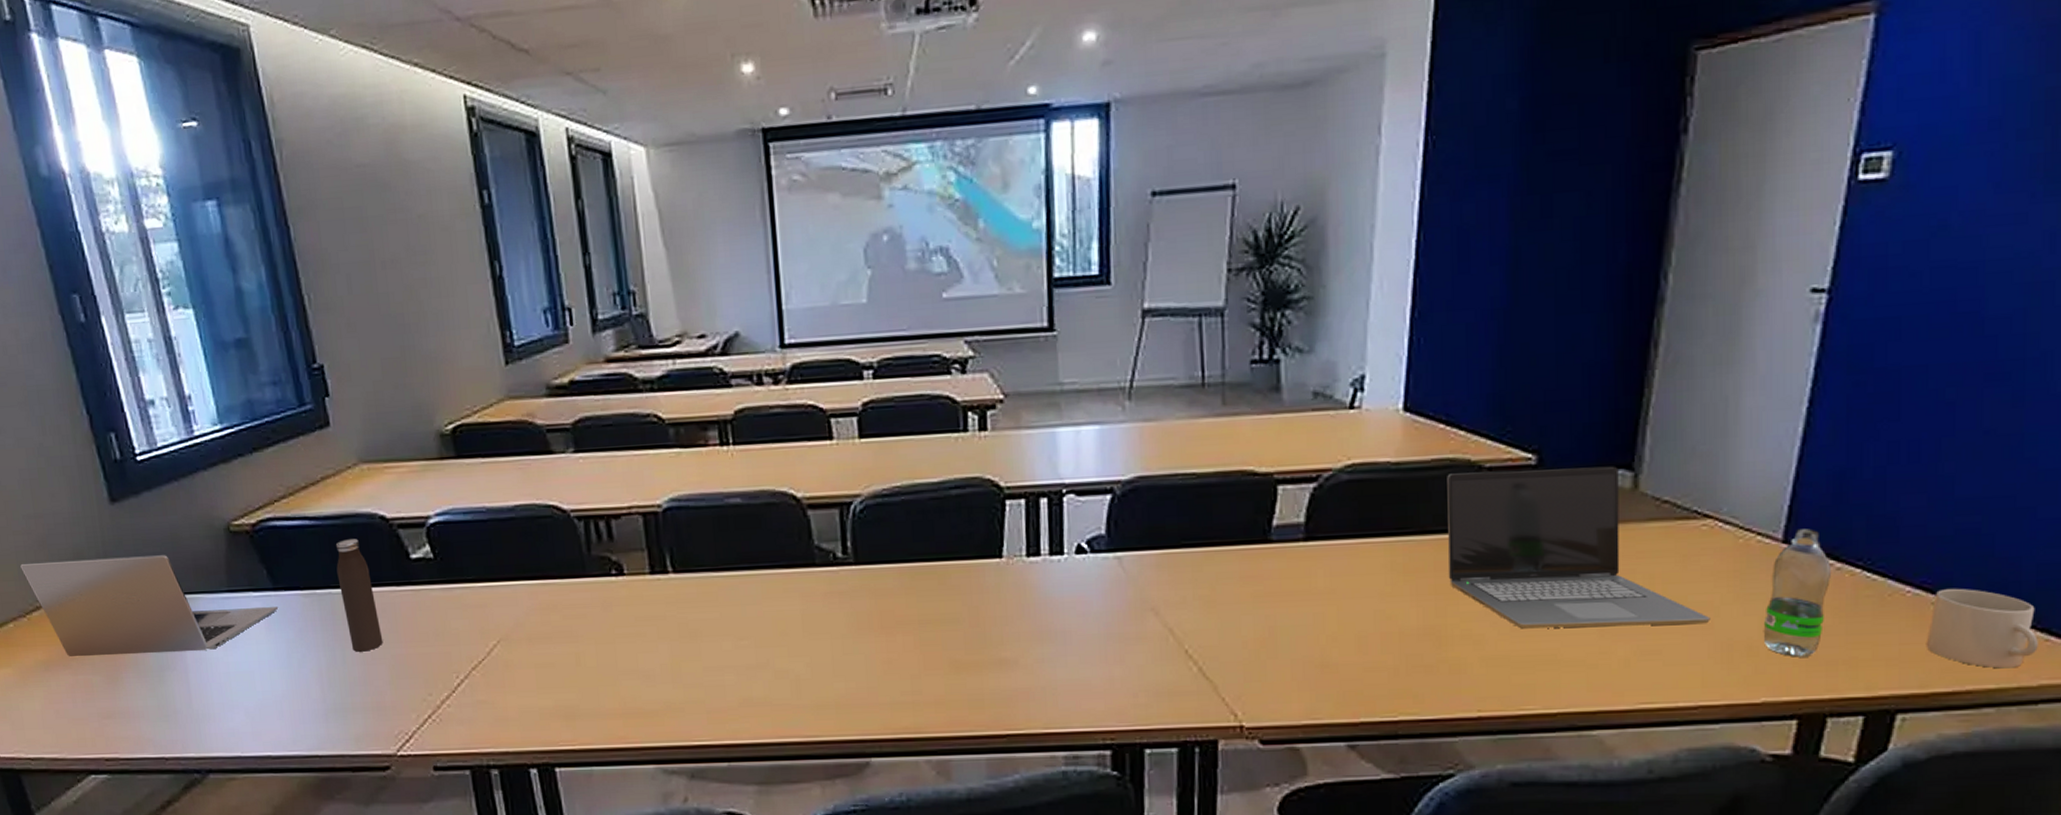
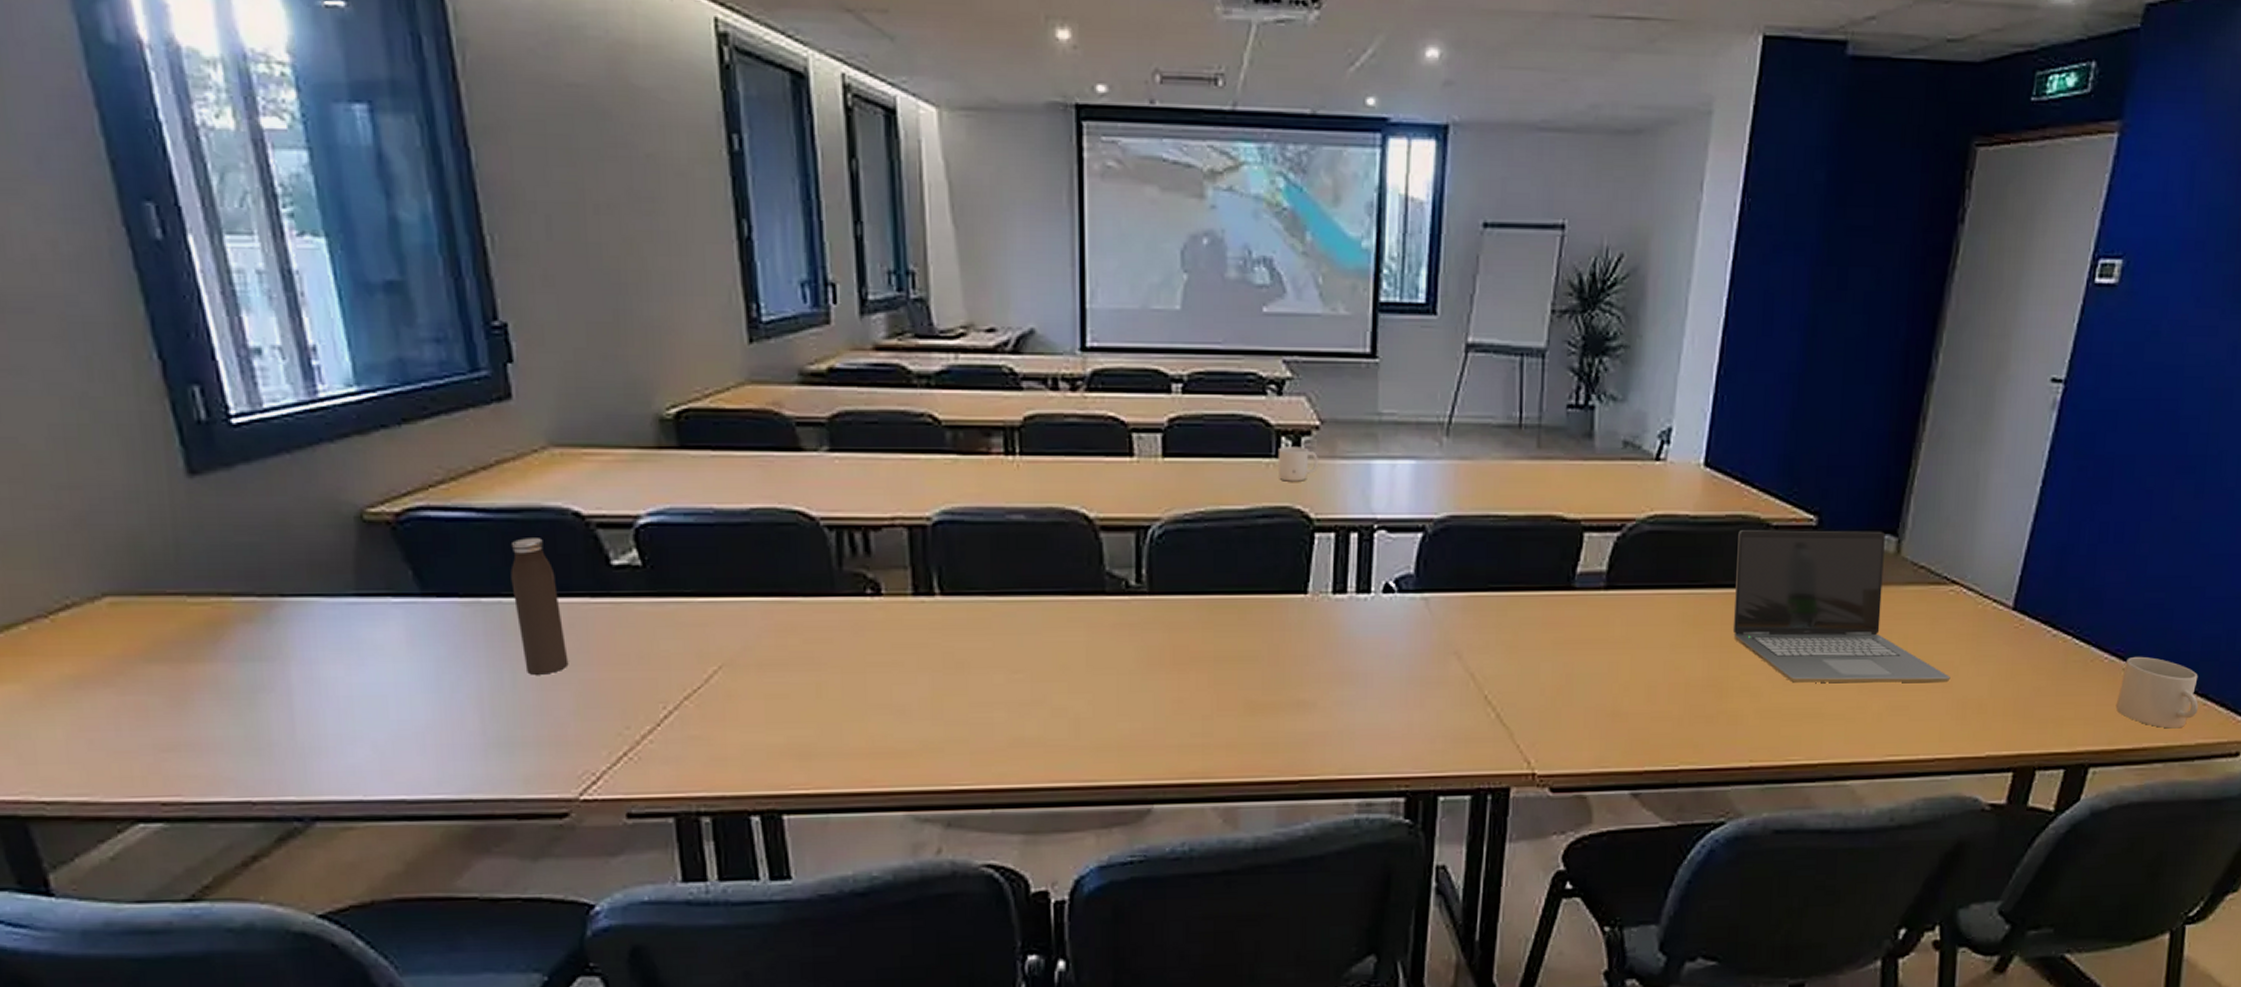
laptop: present [20,555,278,658] -> none [43,546,426,672]
mug: none [965,420,1005,454] -> present [1277,447,1318,482]
bottle: present [1763,529,1831,657] -> none [1991,598,2049,715]

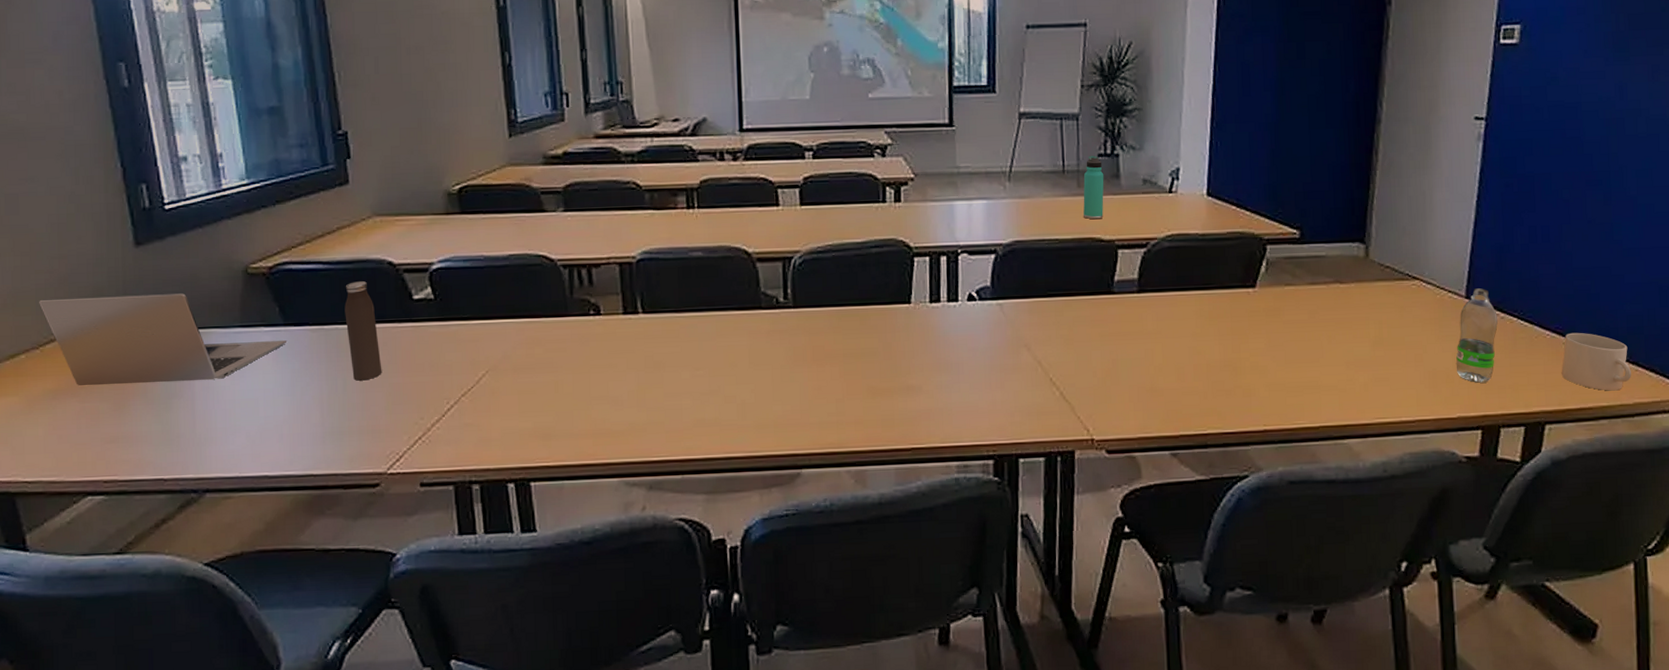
laptop: none [43,546,426,672] -> present [39,293,286,387]
mug: present [1277,447,1318,482] -> none [884,194,914,220]
thermos bottle: none [1543,406,1573,492] -> present [1083,155,1104,220]
laptop: present [1732,530,1951,683] -> none [1238,240,1421,362]
bottle: none [1991,598,2049,715] -> present [1455,288,1498,383]

